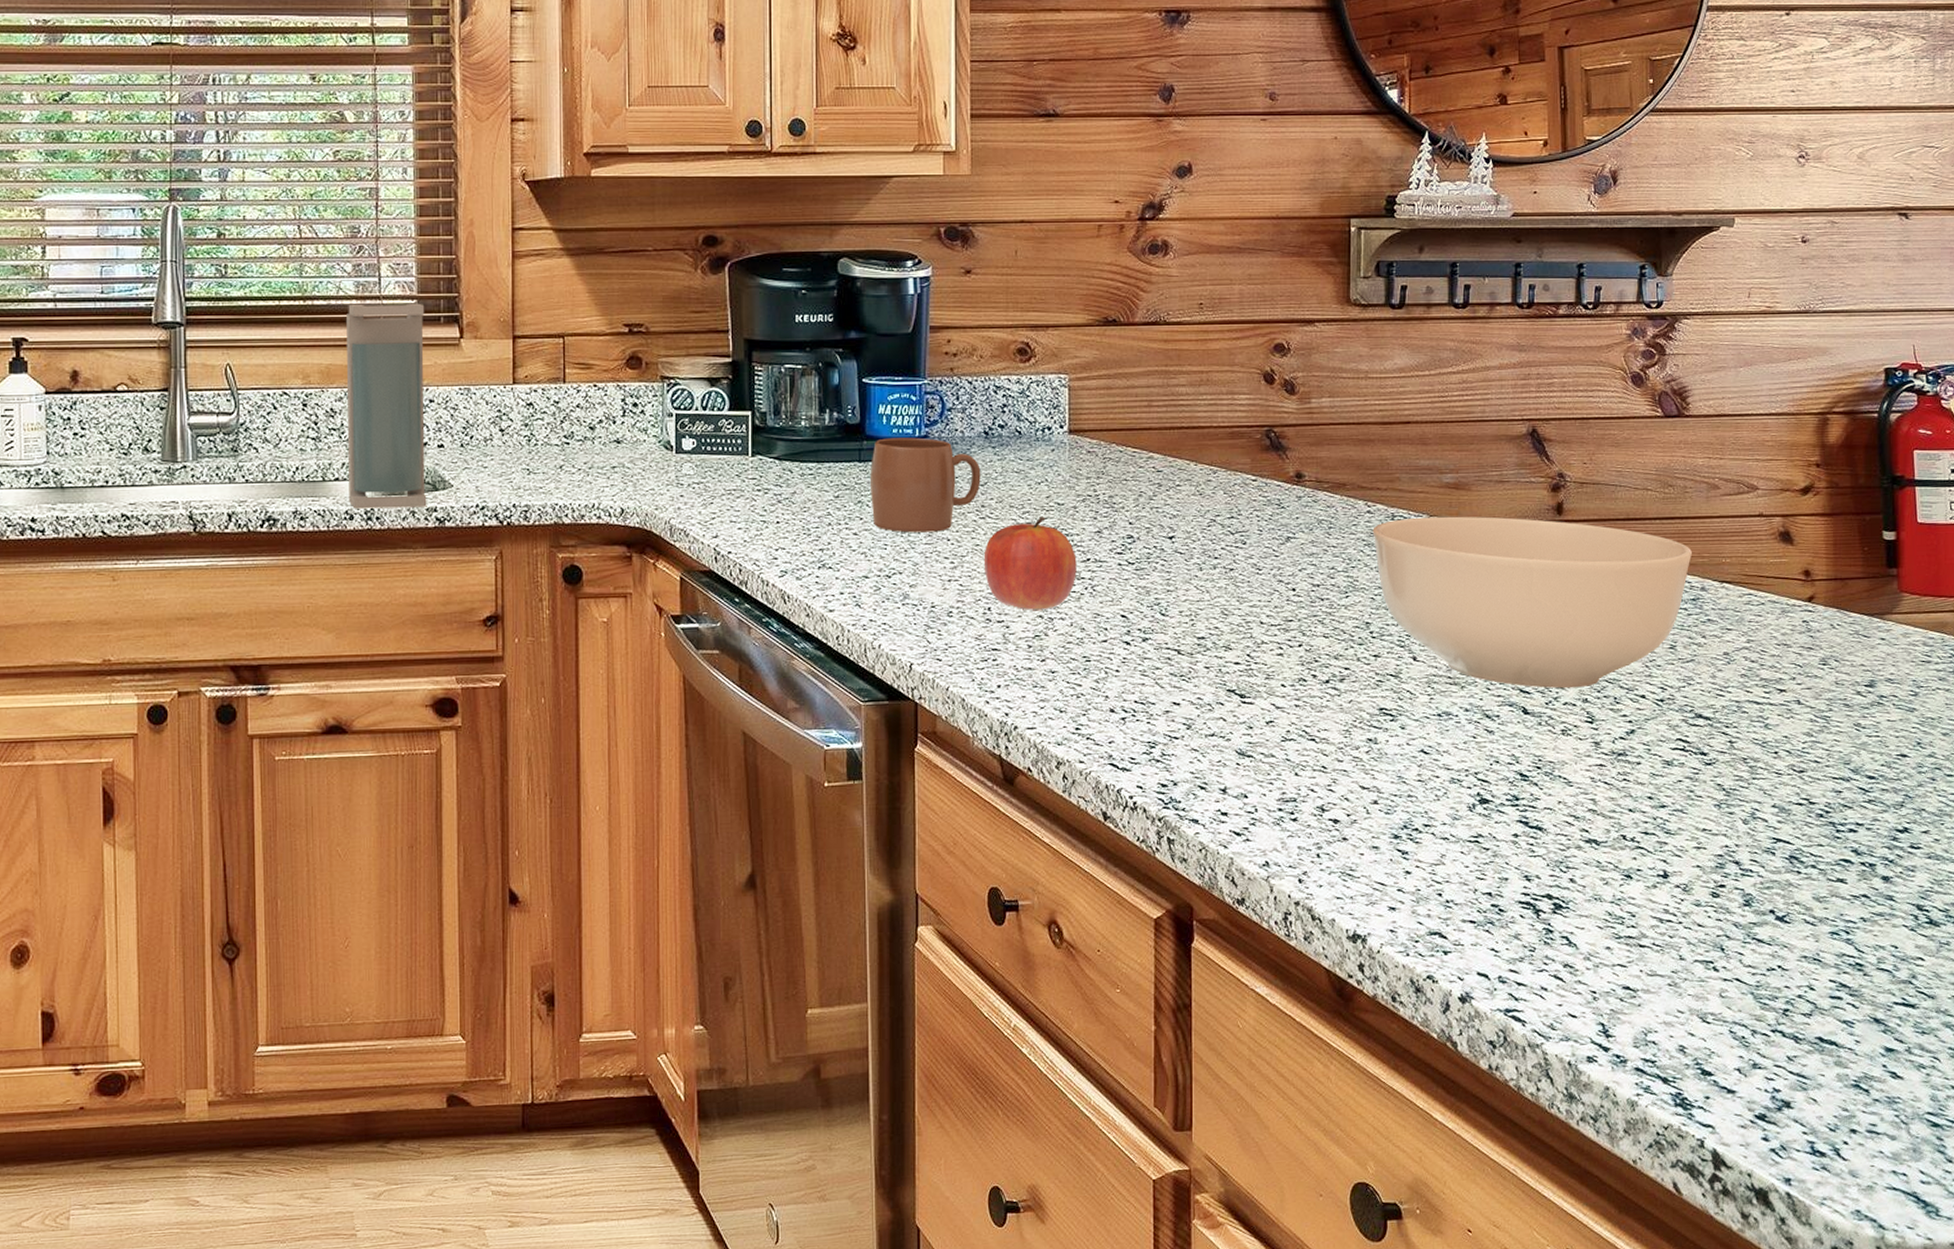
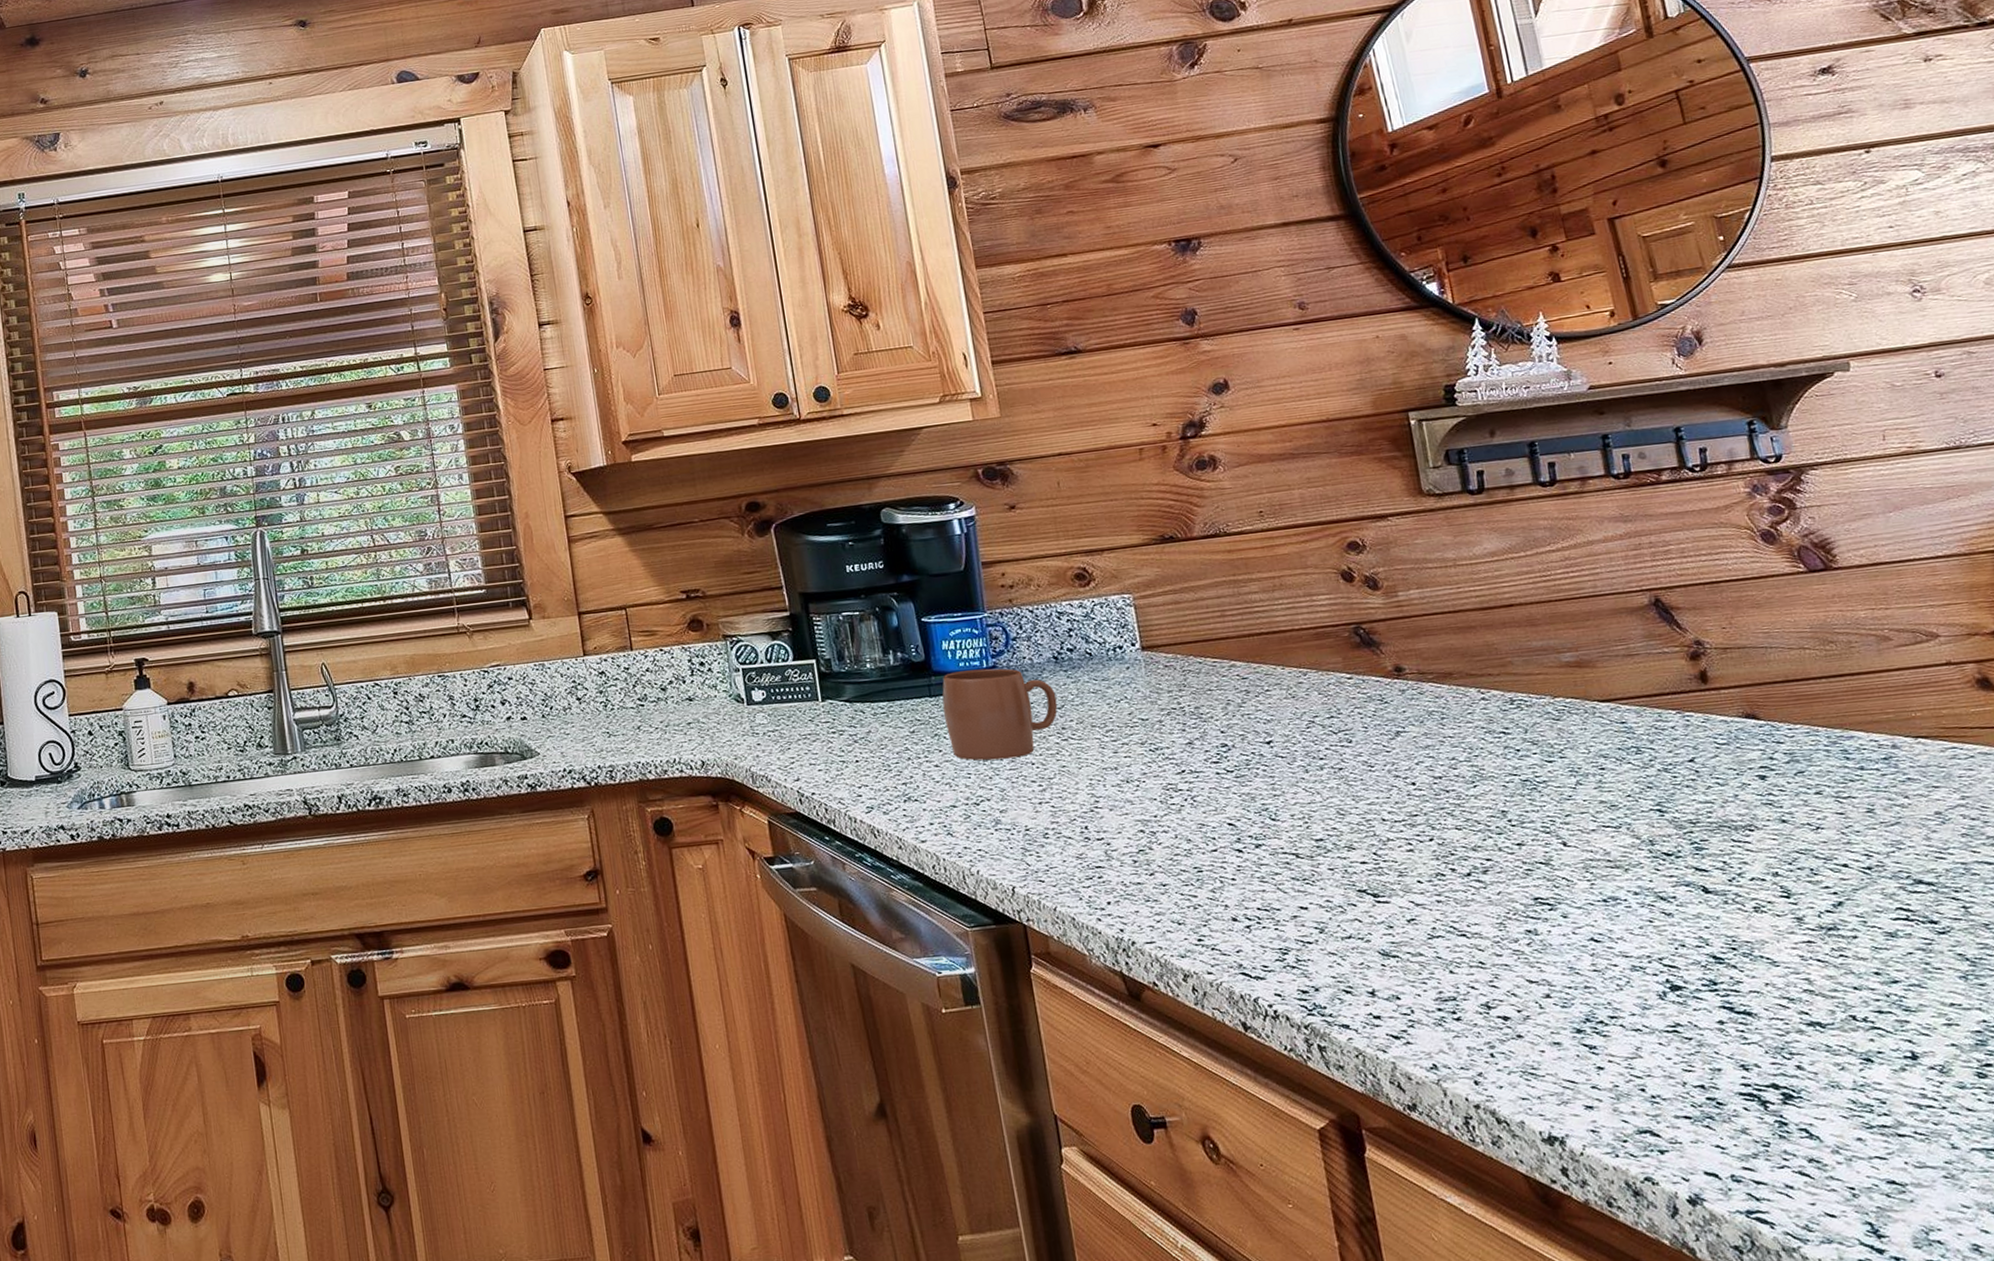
soap dispenser: present [347,303,427,509] -> none [423,592,518,783]
fruit: present [983,517,1077,610] -> none [1071,733,1174,826]
bowl: present [1373,516,1693,689] -> none [1491,689,1874,865]

